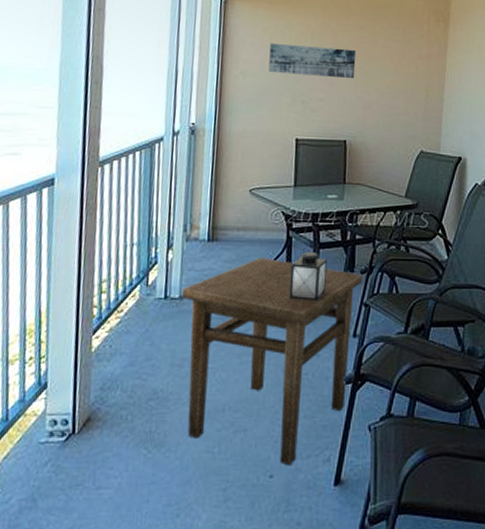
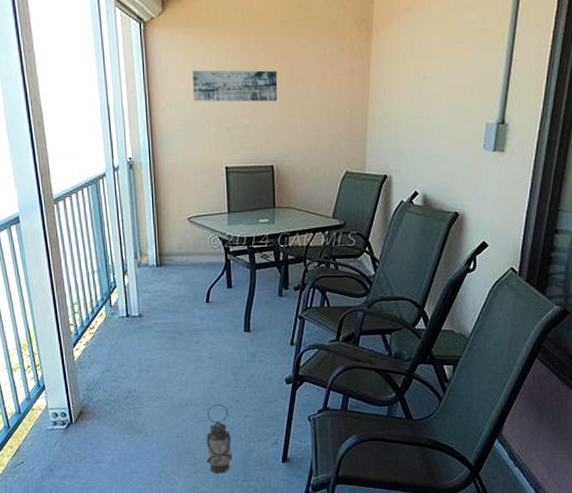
side table: present [181,257,362,466] -> none [140,278,296,447]
lantern: none [241,409,274,502] -> present [206,404,233,474]
lantern: present [289,224,327,302] -> none [231,247,264,316]

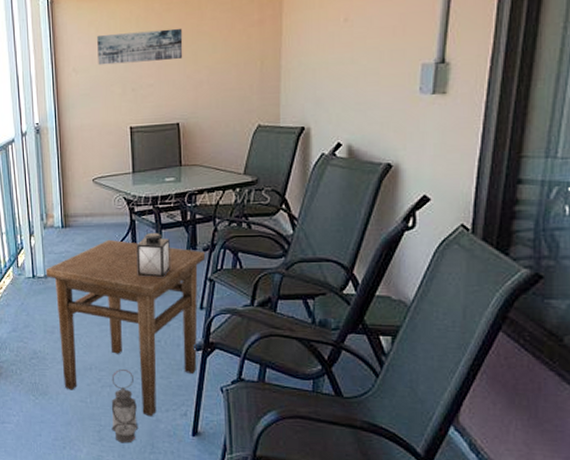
side table: none [140,278,296,447] -> present [45,239,205,417]
lantern: none [231,247,264,316] -> present [136,207,170,278]

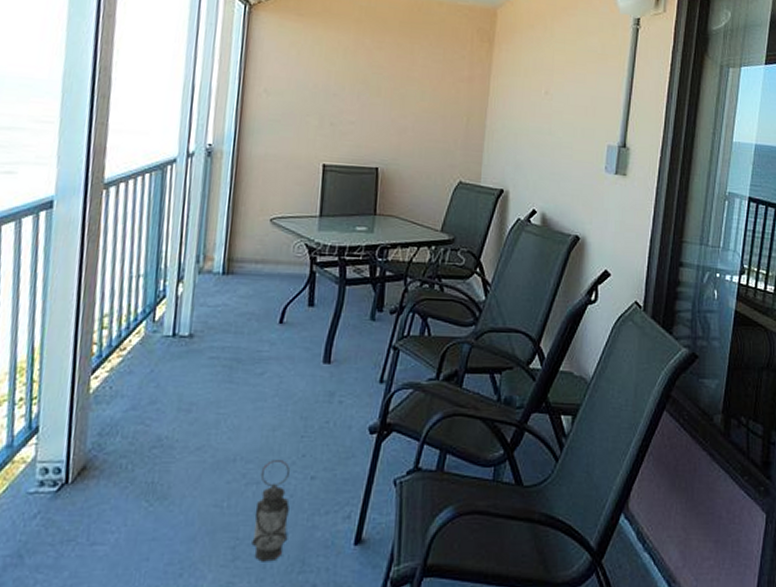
side table: present [45,239,205,417] -> none [192,293,391,523]
wall art: present [97,28,183,66] -> none [295,58,392,101]
lantern: present [136,207,170,278] -> none [310,258,354,344]

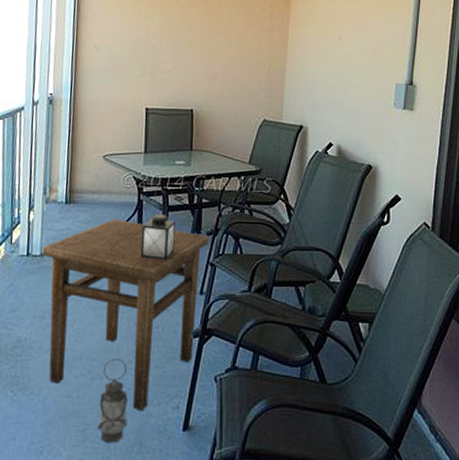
side table: none [192,293,391,523] -> present [42,218,208,411]
lantern: none [310,258,354,344] -> present [140,188,176,261]

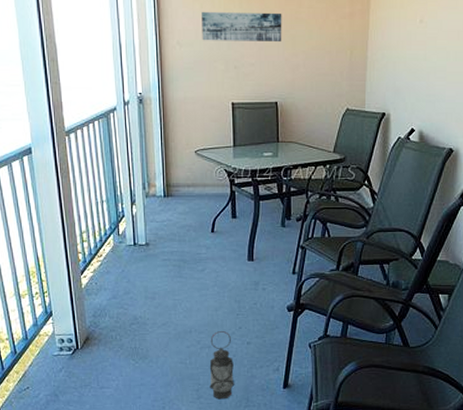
side table: present [42,218,208,411] -> none [147,209,298,374]
wall art: none [120,17,202,51] -> present [202,11,282,43]
lantern: present [140,188,176,261] -> none [236,179,267,246]

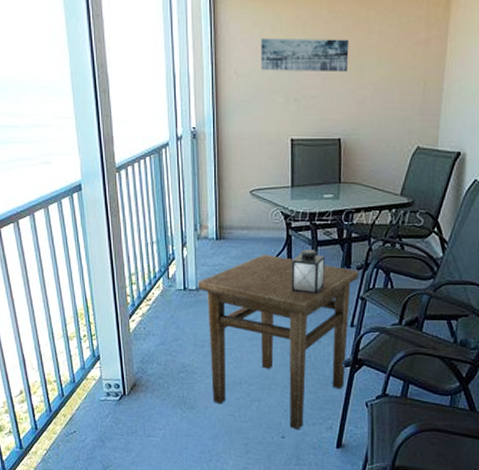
side table: none [147,209,298,374] -> present [197,254,358,430]
lantern: present [209,331,235,399] -> none [259,384,285,456]
lantern: none [236,179,267,246] -> present [291,223,325,295]

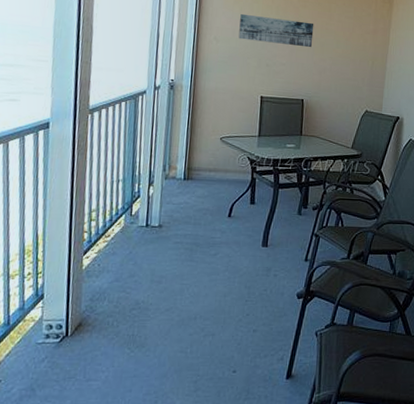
side table: present [197,254,358,430] -> none [161,194,314,363]
lantern: present [291,223,325,295] -> none [252,168,285,232]

